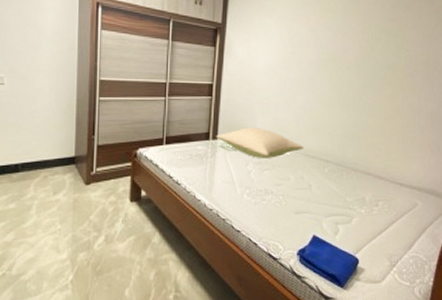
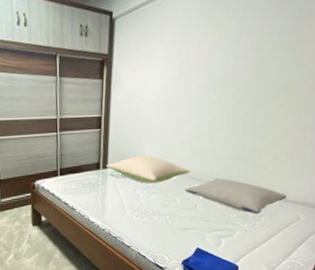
pillow: none [298,157,402,198] -> present [185,178,287,214]

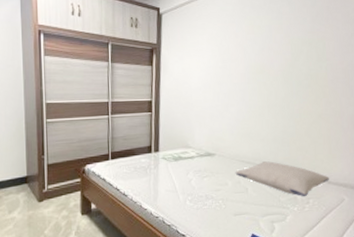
pillow: present [106,155,190,183] -> none [158,138,239,167]

